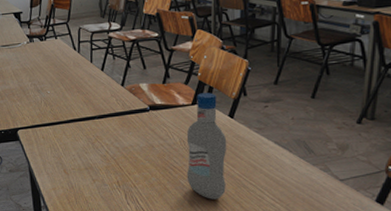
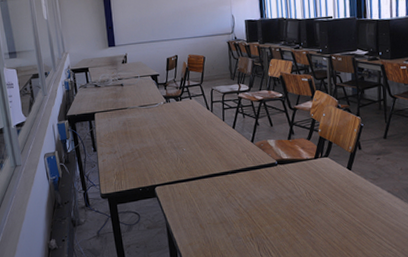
bottle: present [186,93,227,199] -> none [311,147,349,248]

